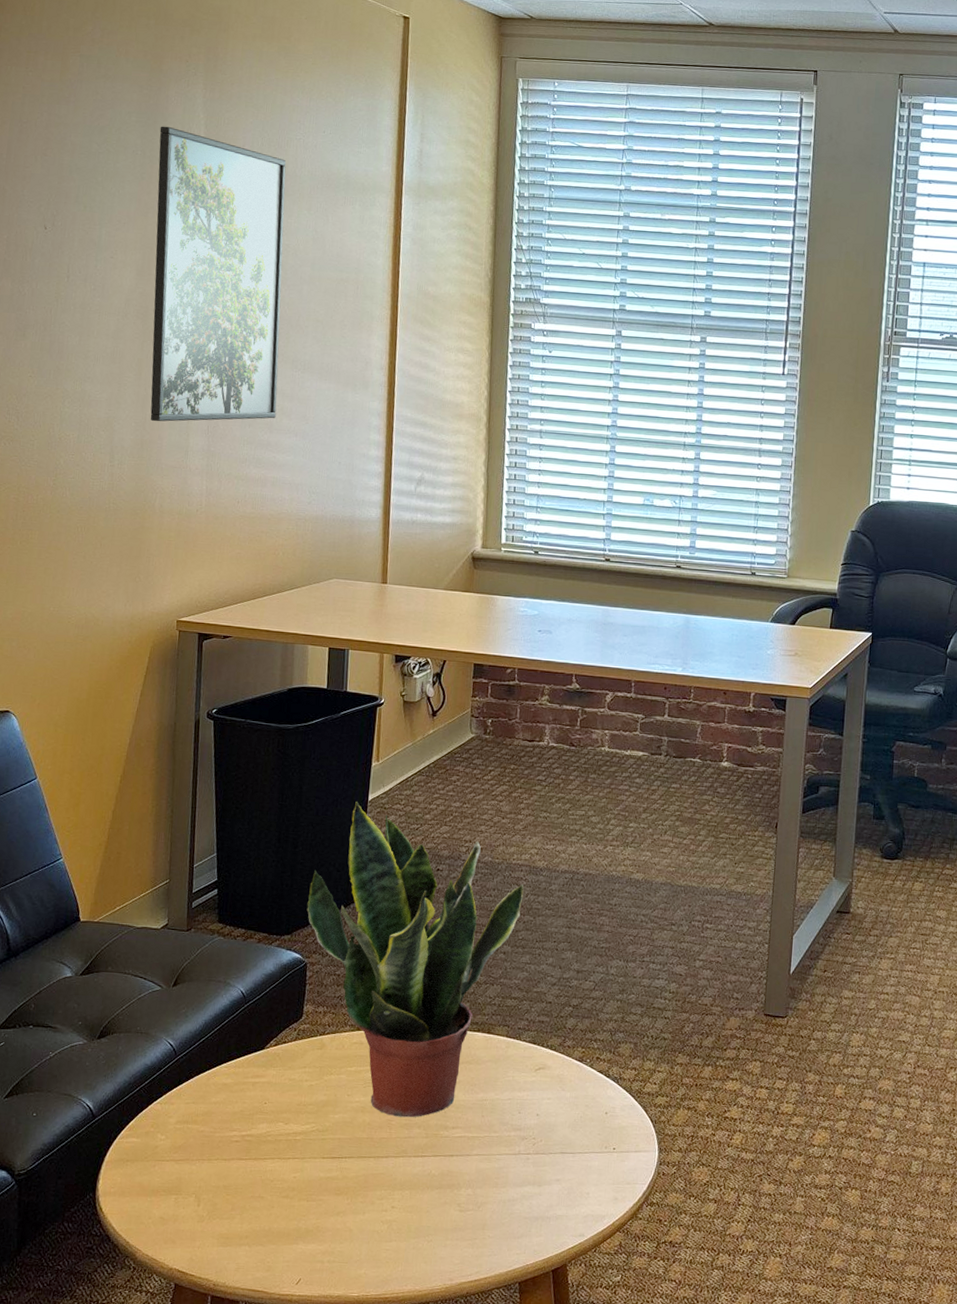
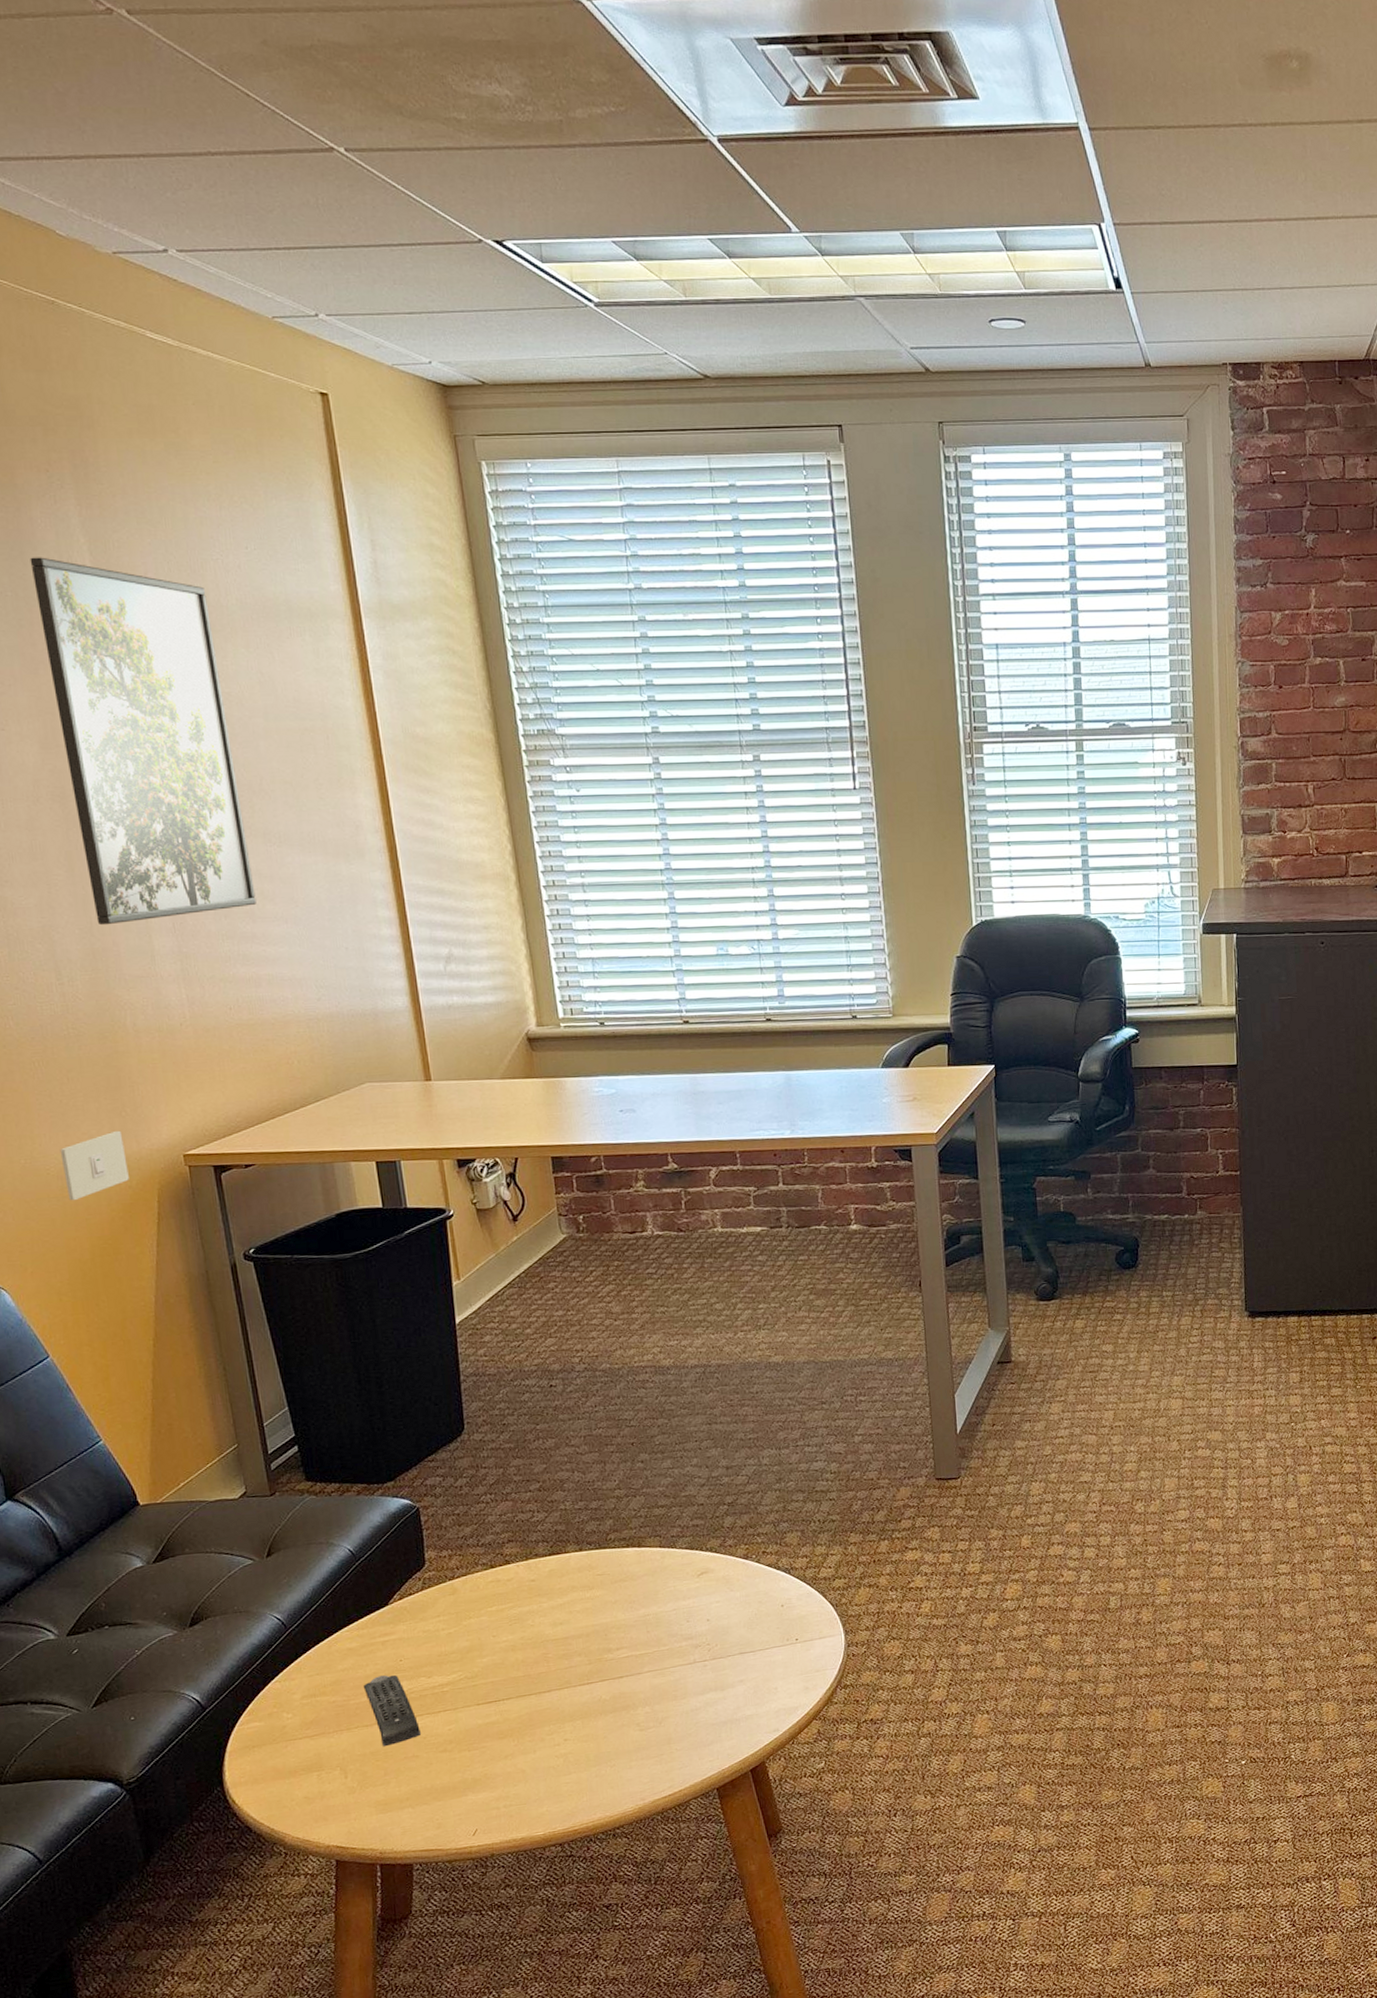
light switch: none [80,593,133,648] -> present [60,1130,129,1201]
remote control: none [229,1114,270,1183] -> present [363,1675,421,1747]
potted plant: present [306,802,524,1118] -> none [405,1327,654,1649]

